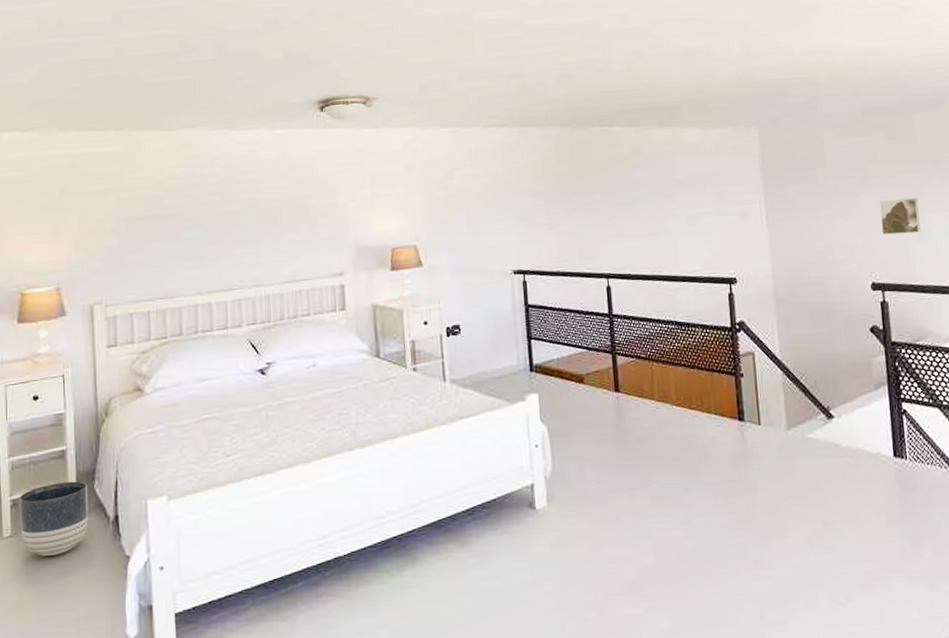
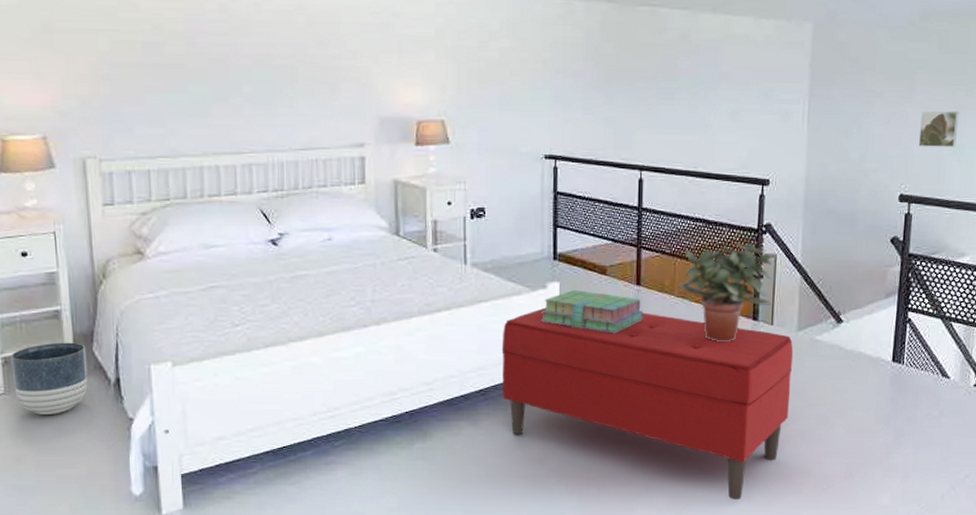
bench: none [485,419,791,620] -> present [501,307,794,500]
stack of books: none [522,400,626,443] -> present [541,289,643,334]
potted plant: none [657,342,758,446] -> present [678,242,773,341]

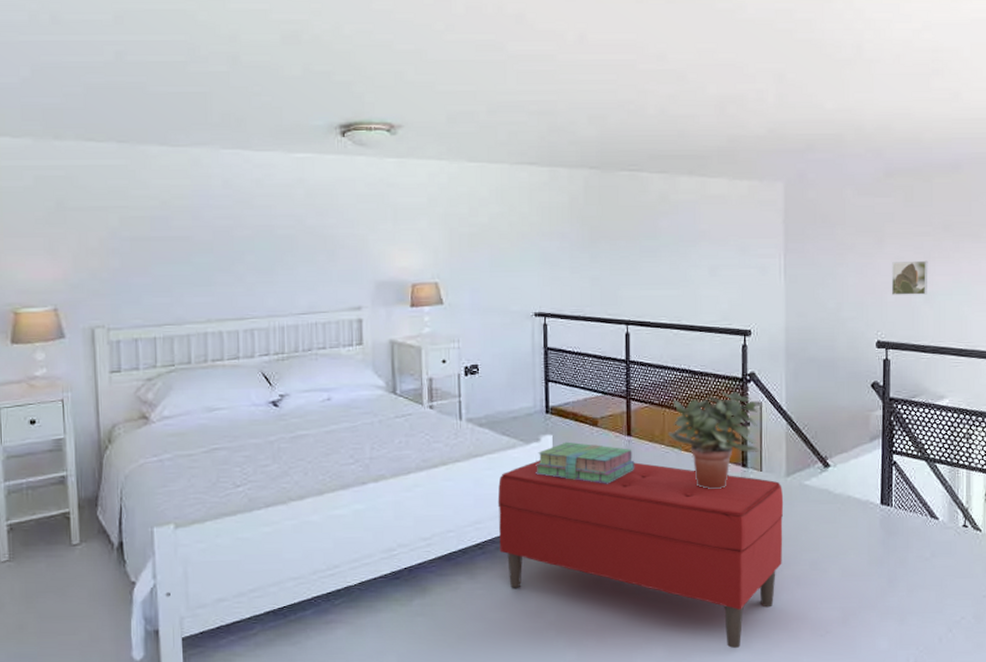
planter: present [11,342,88,414] -> none [16,507,92,581]

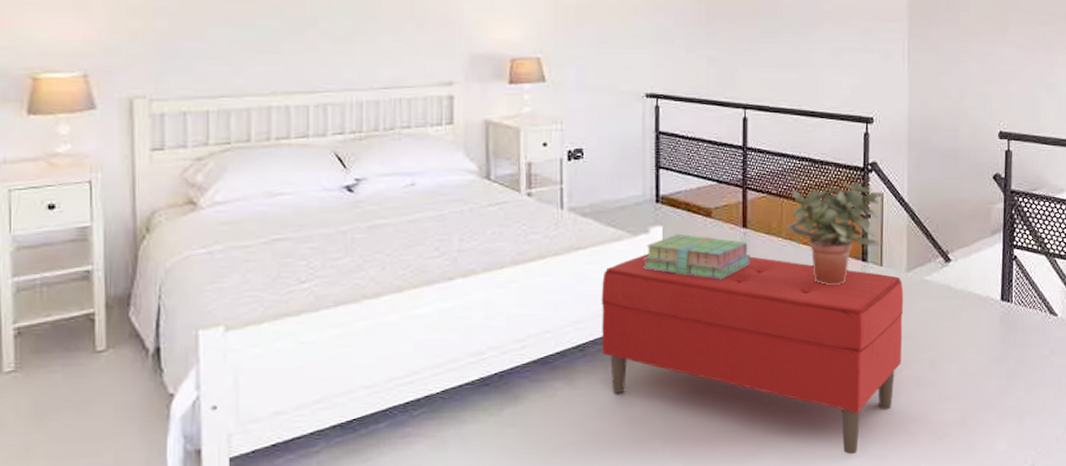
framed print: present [891,260,928,295] -> none [1014,50,1050,85]

